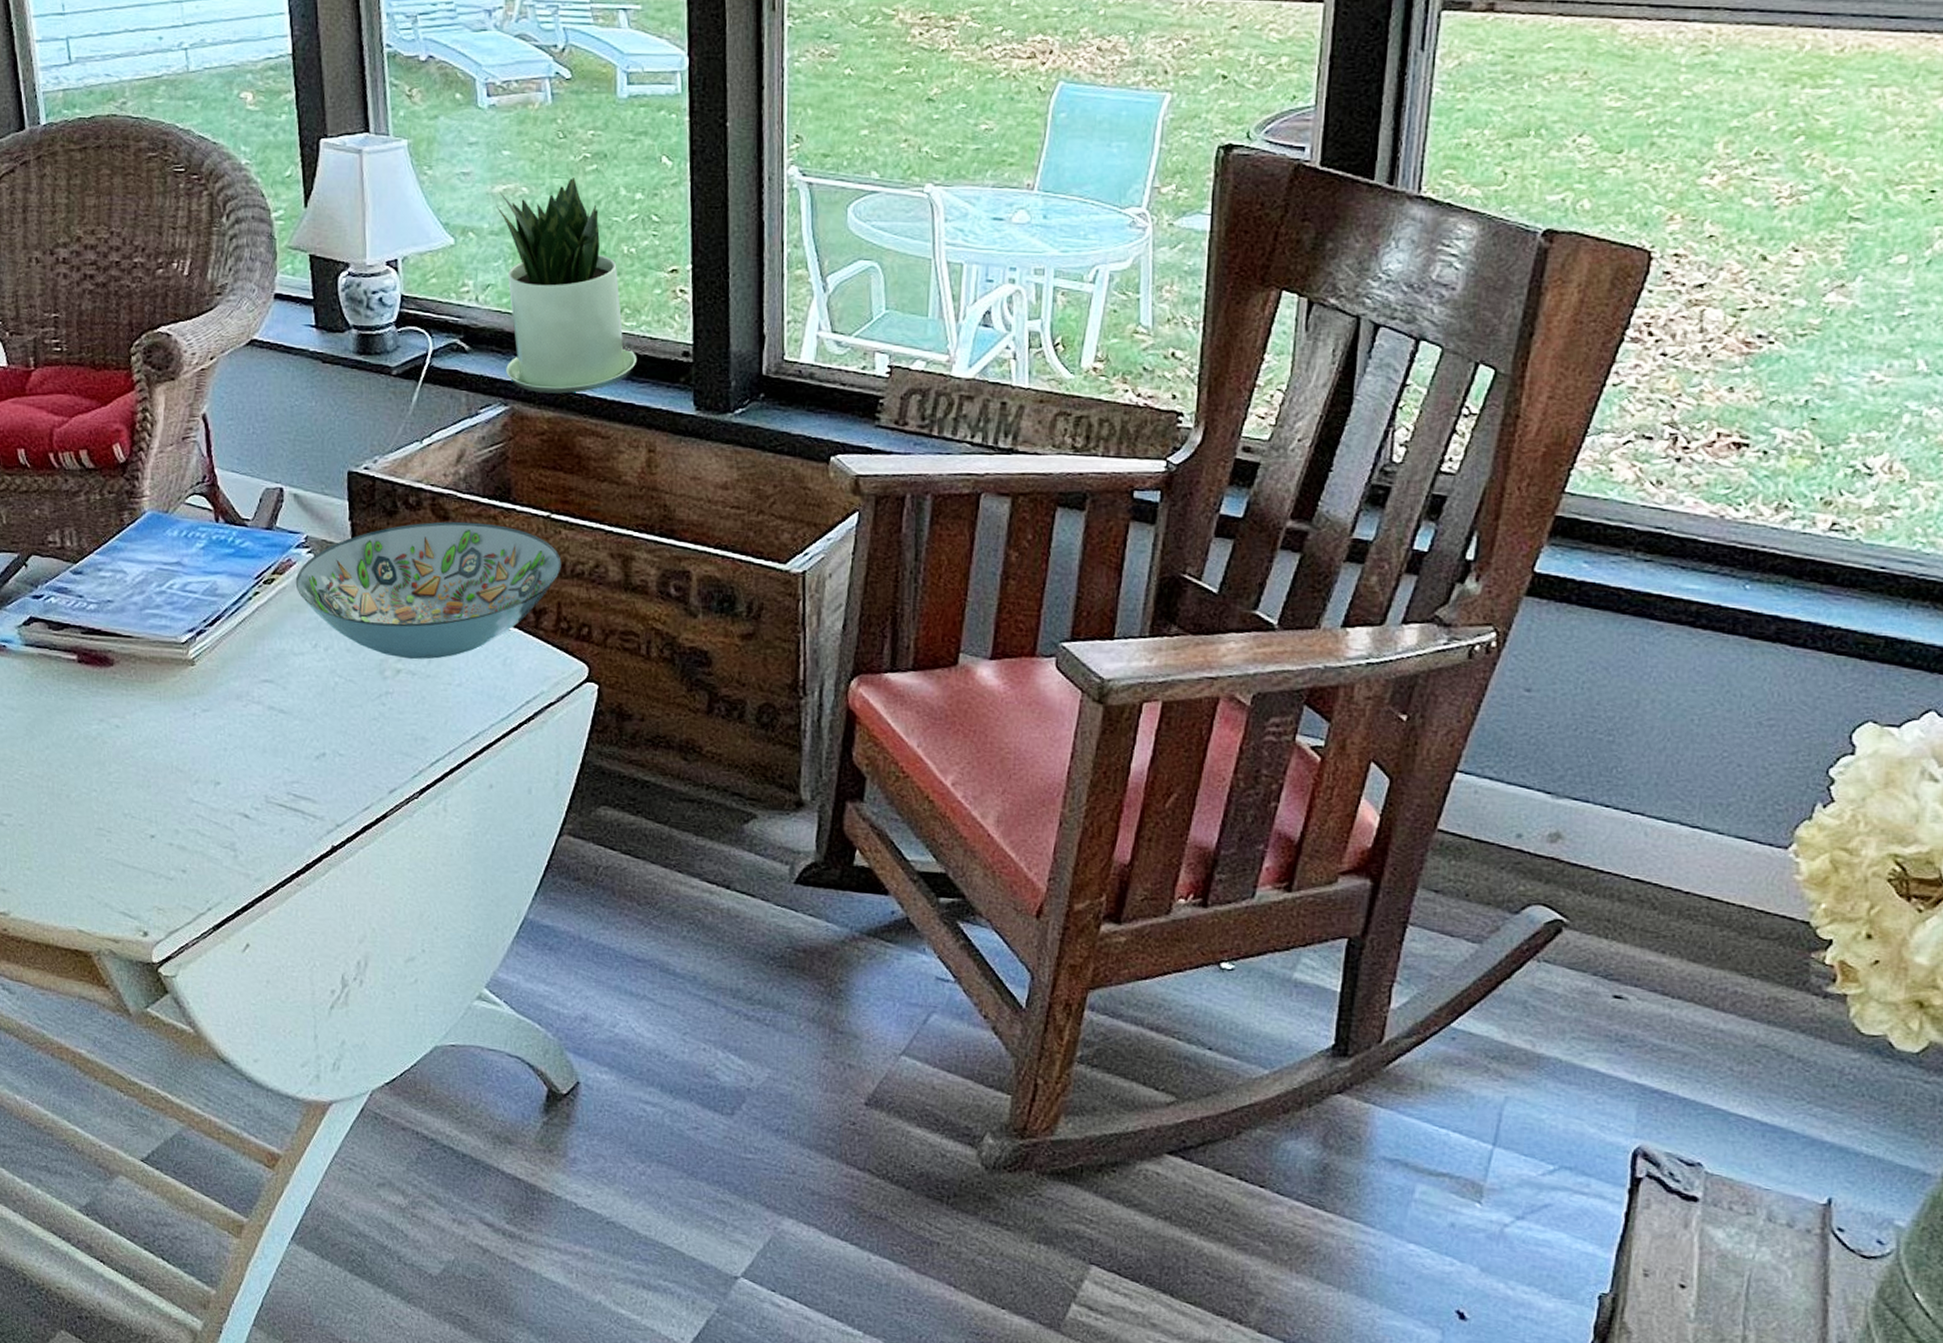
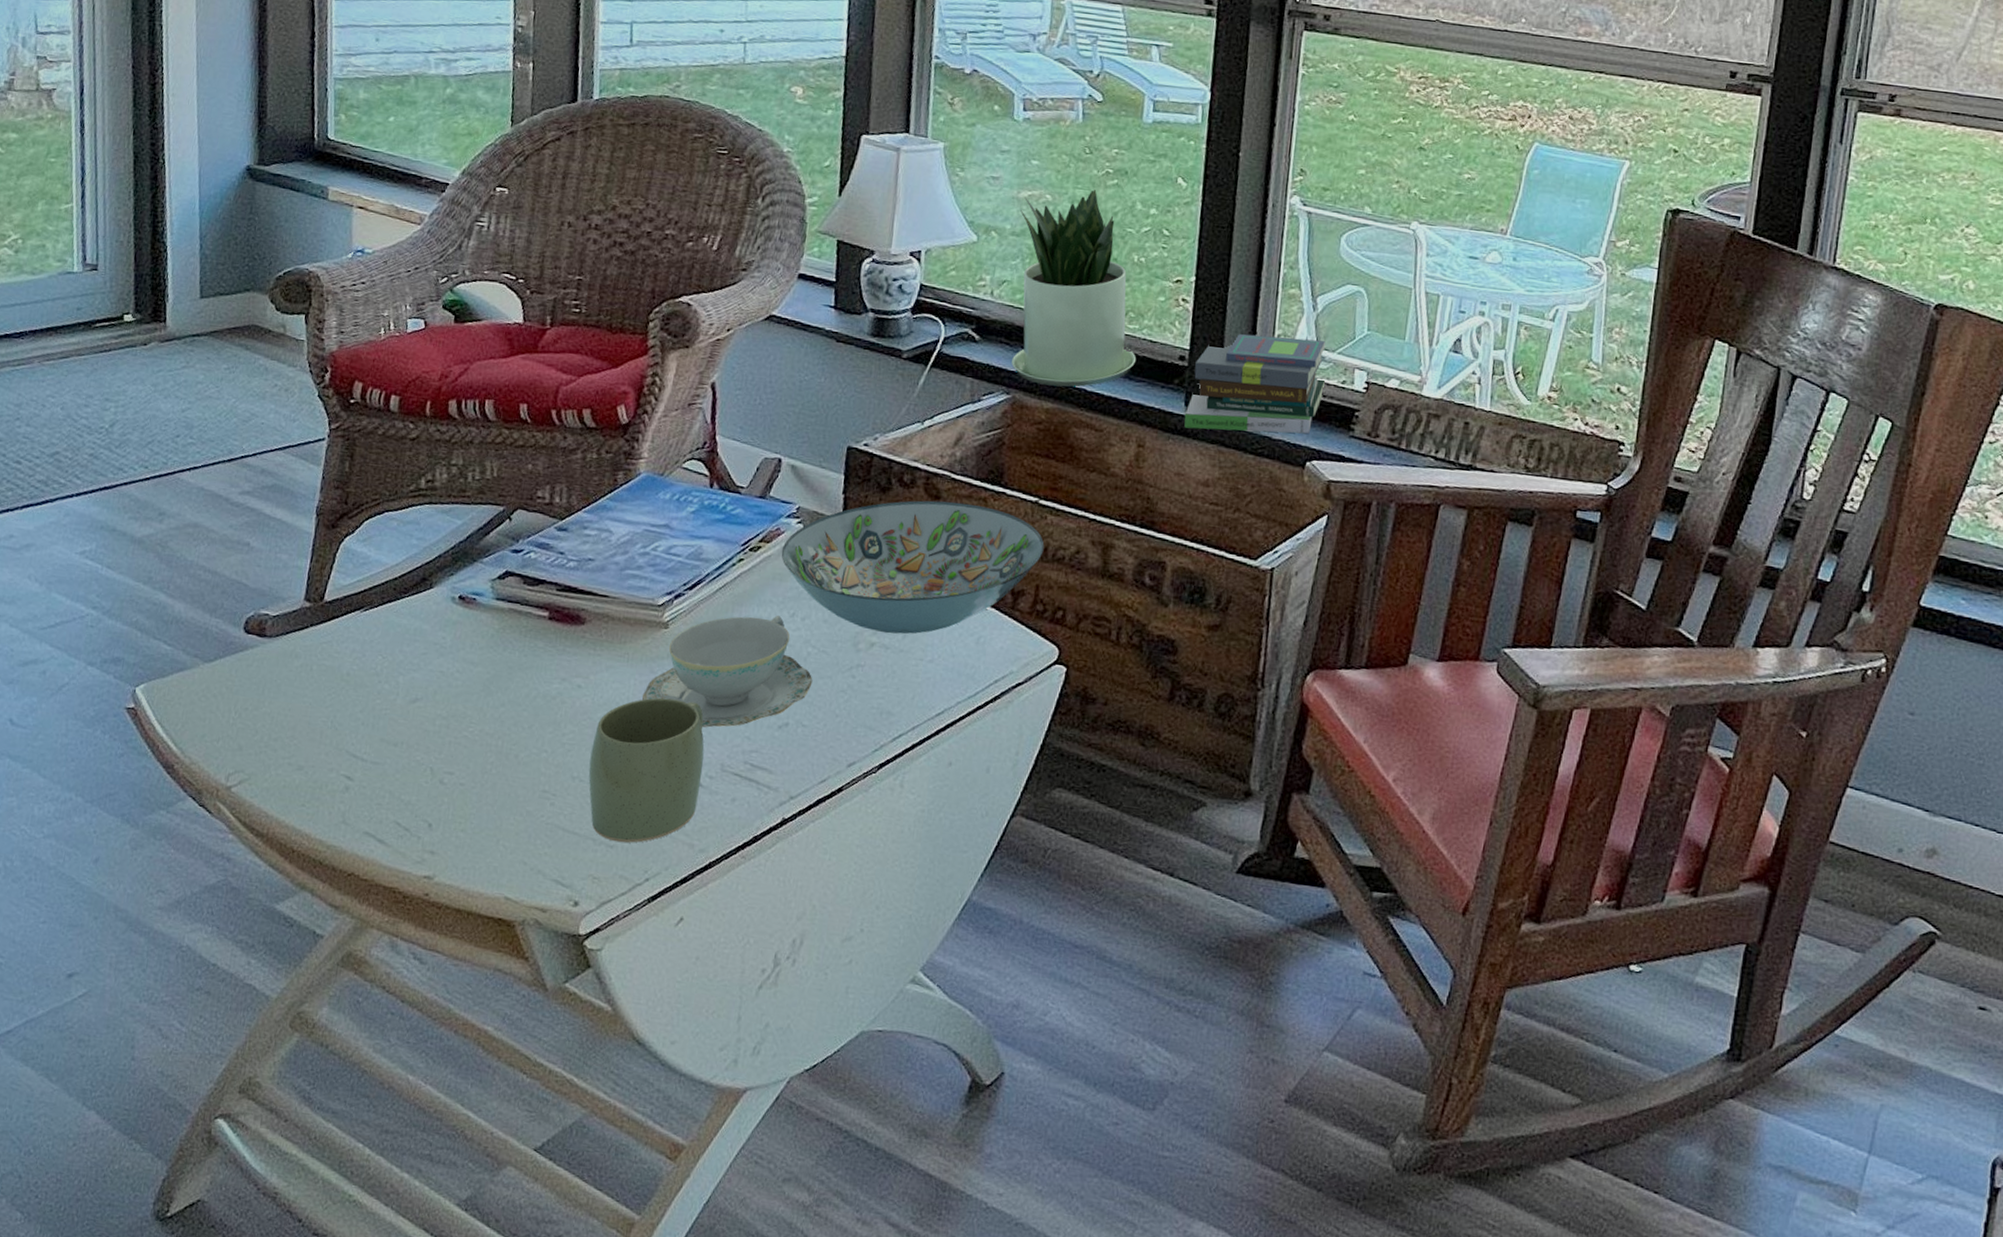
mug: none [138,733,248,875] -> present [588,697,705,843]
teacup: none [180,647,344,761] -> present [642,615,813,728]
books: none [694,322,844,429] -> present [1184,334,1325,434]

